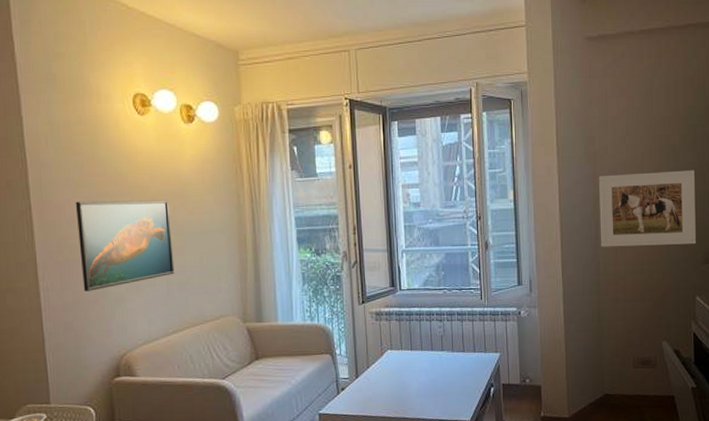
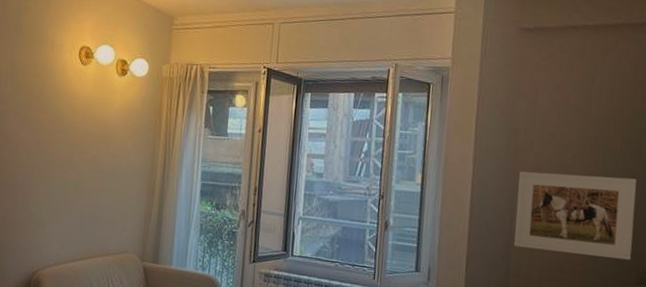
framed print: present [75,199,175,291] -> none [13,132,95,211]

